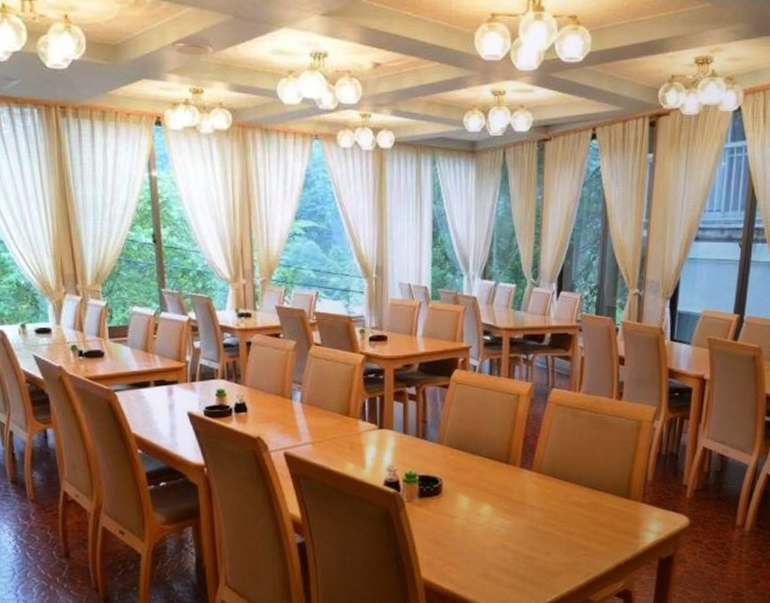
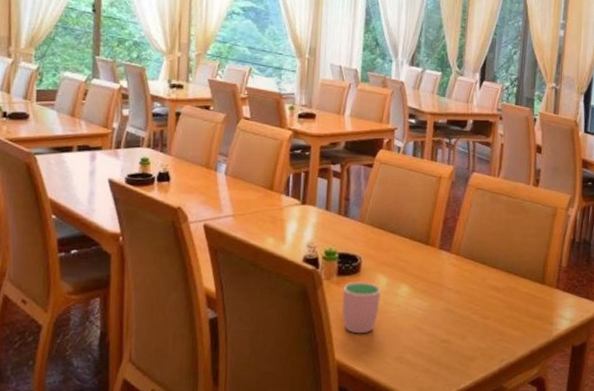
cup: none [425,502,464,553] -> present [342,281,381,334]

